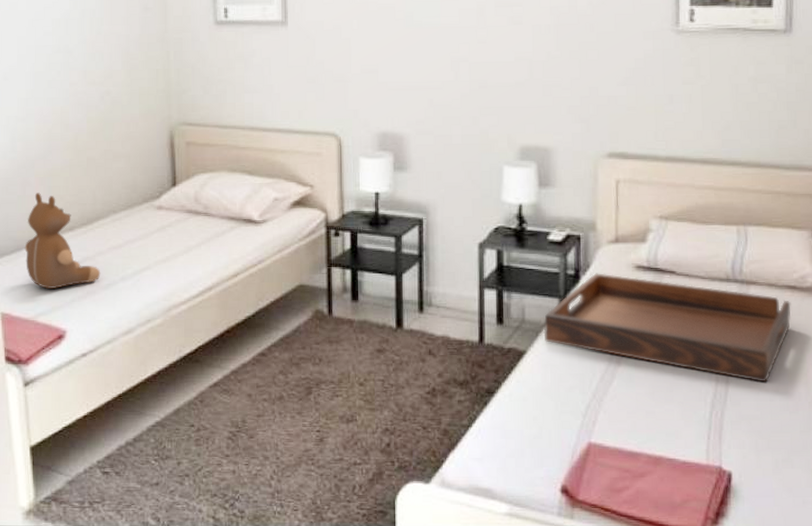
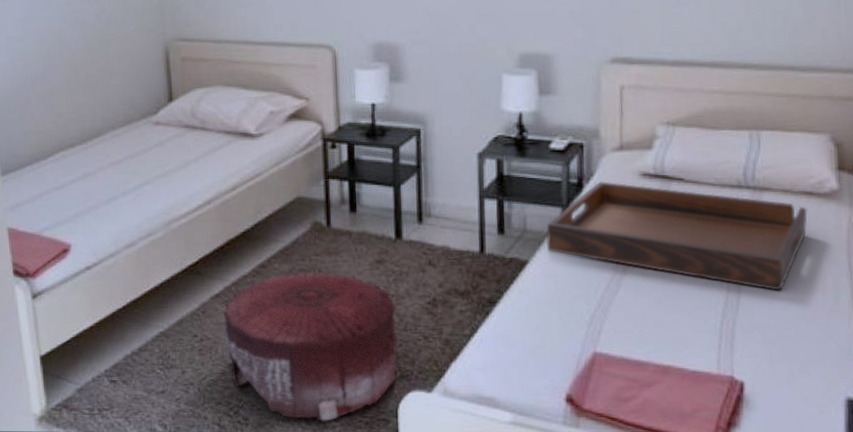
teddy bear: present [24,193,101,289] -> none [28,111,102,204]
pouf: none [222,360,396,513] -> present [223,271,397,421]

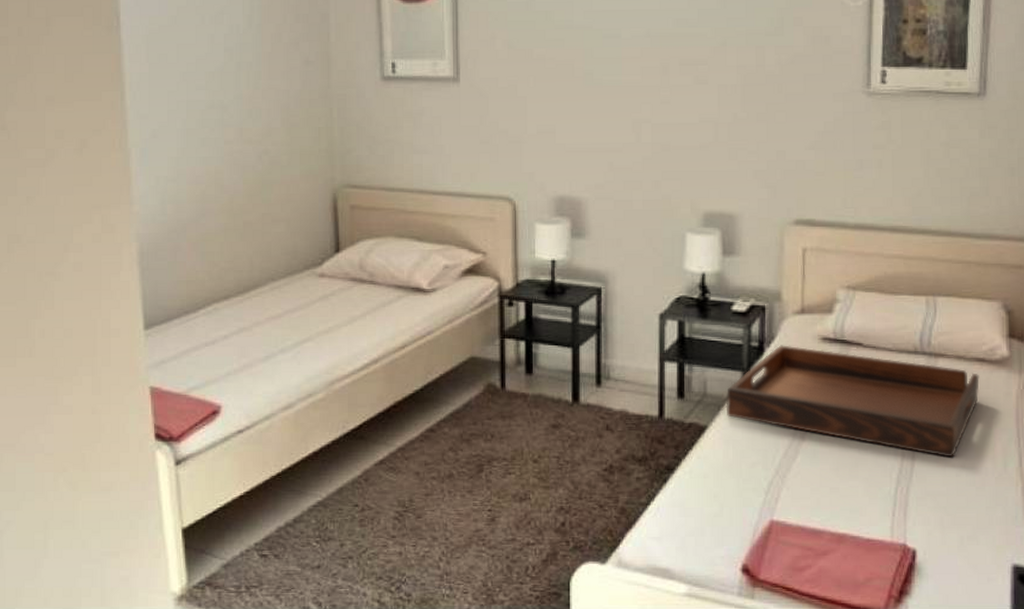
pouf: present [223,271,397,421] -> none [388,436,571,596]

